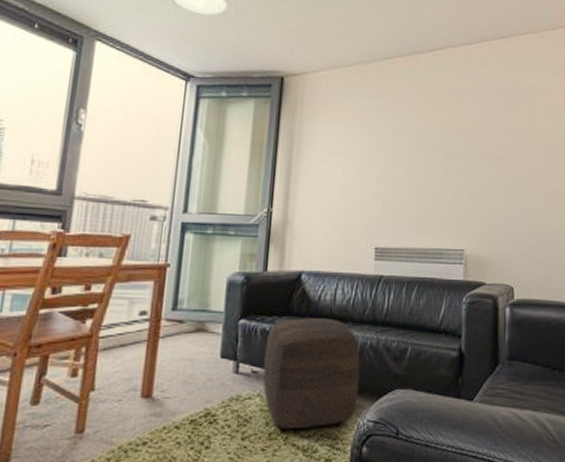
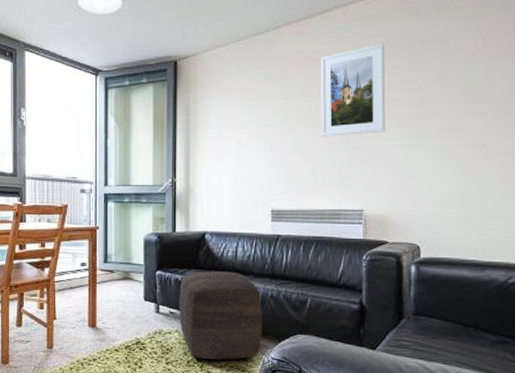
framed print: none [427,86,486,173] -> present [320,43,386,137]

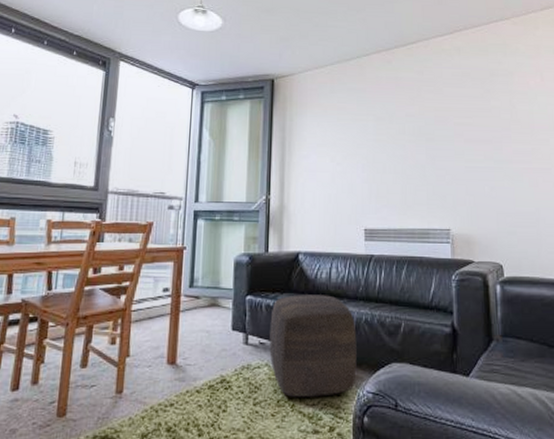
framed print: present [320,43,386,137] -> none [407,74,466,157]

